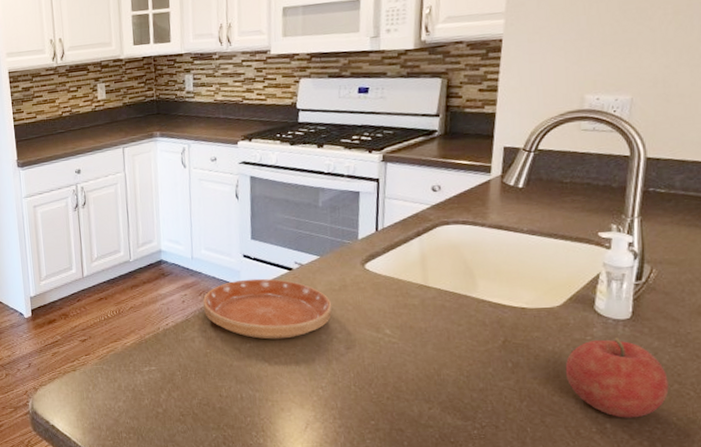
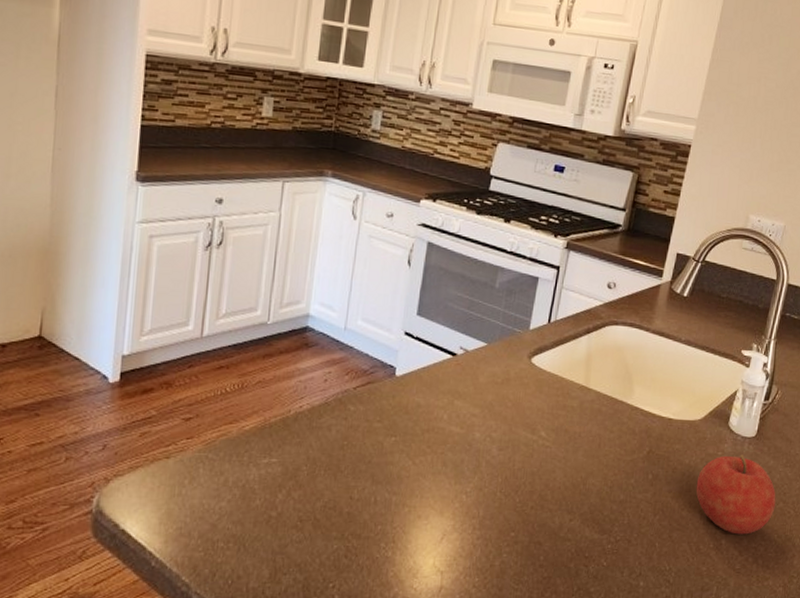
saucer: present [203,278,333,339] -> none [349,361,492,434]

